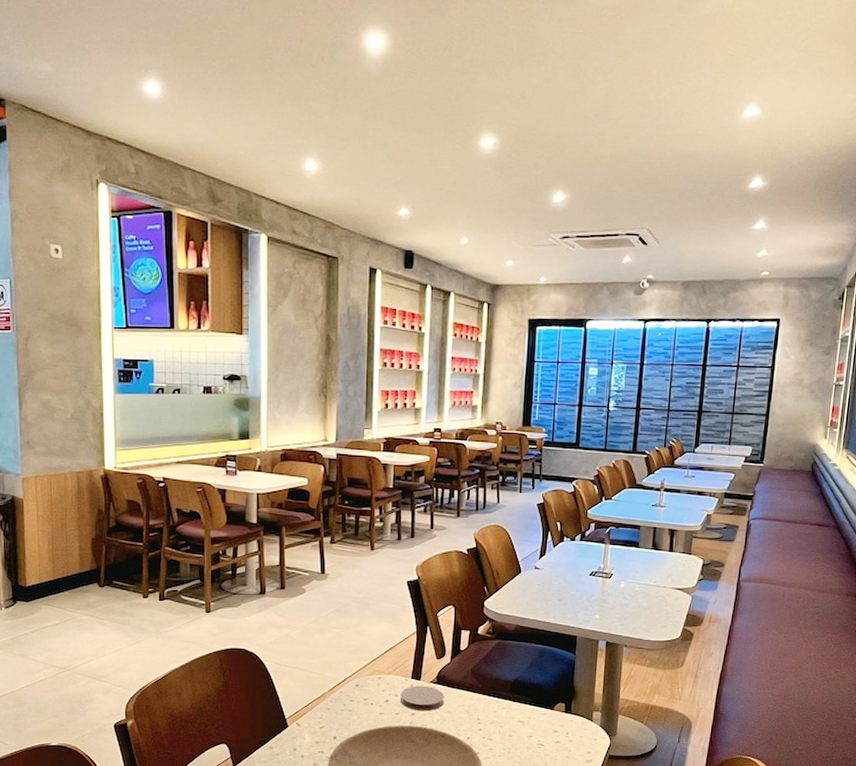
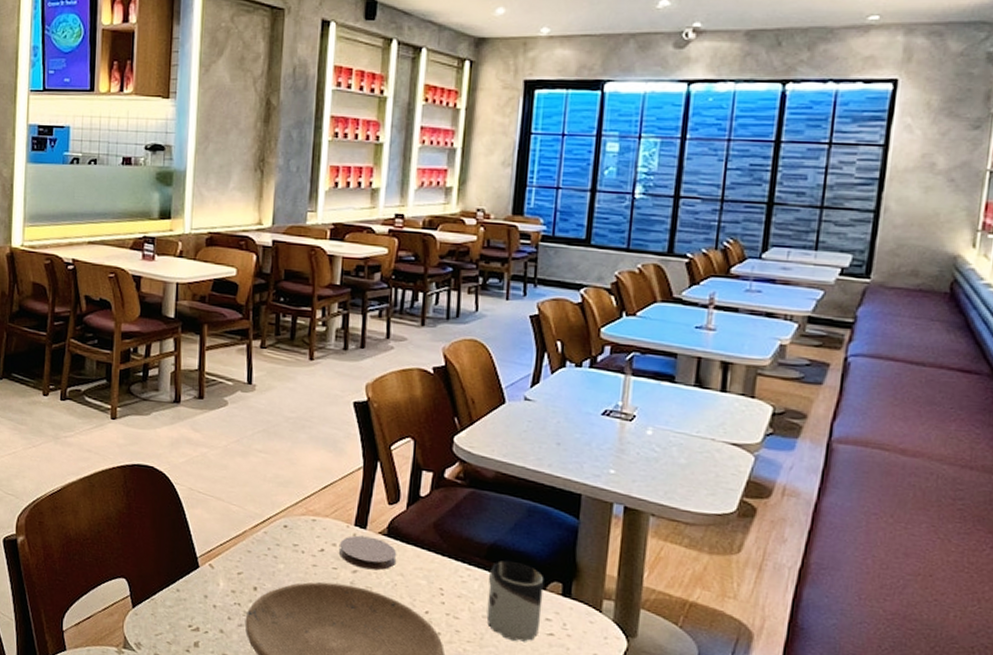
cup: none [512,691,552,751] -> present [486,560,544,642]

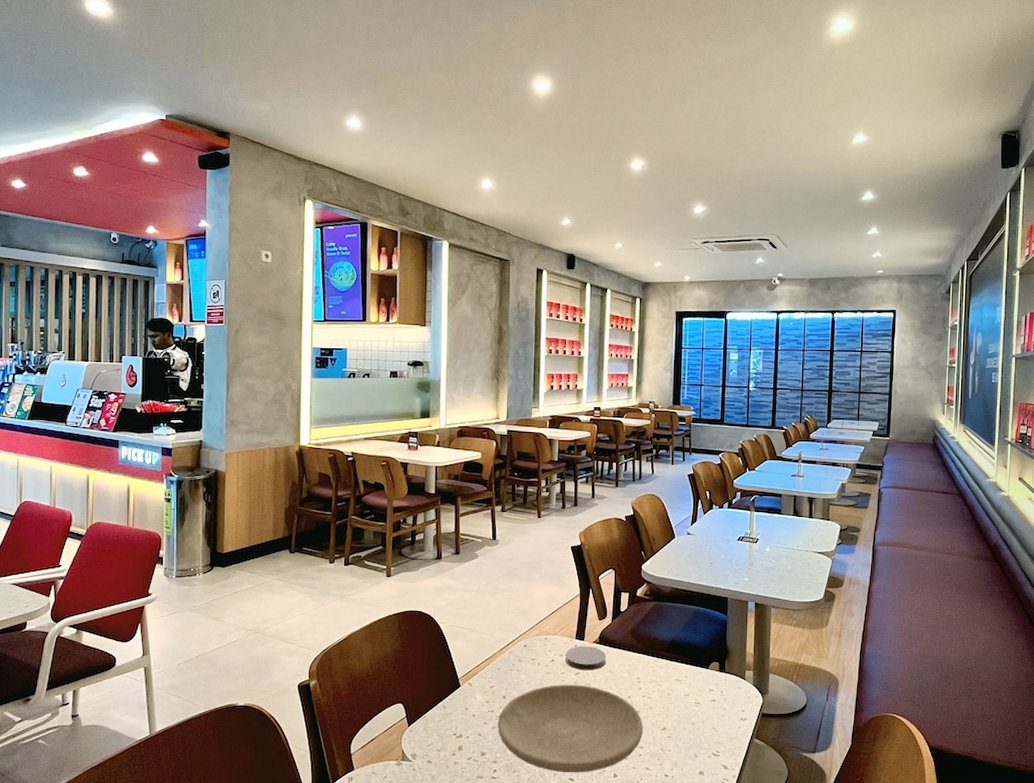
cup: present [486,560,544,642] -> none [670,651,707,710]

